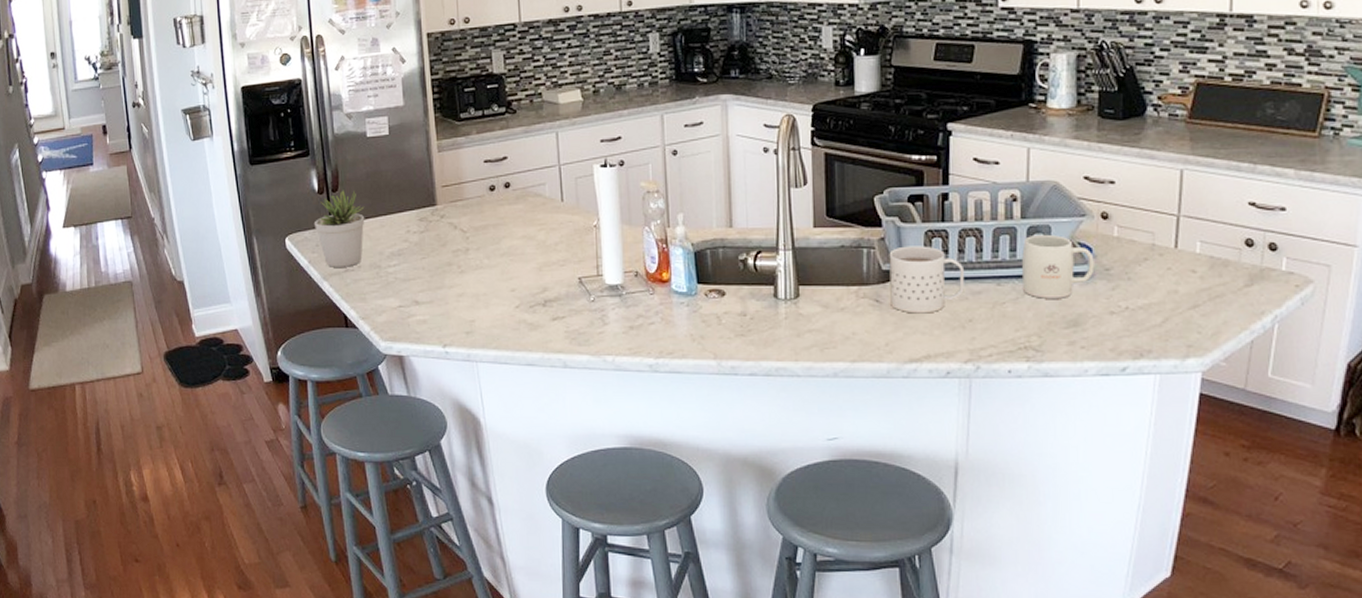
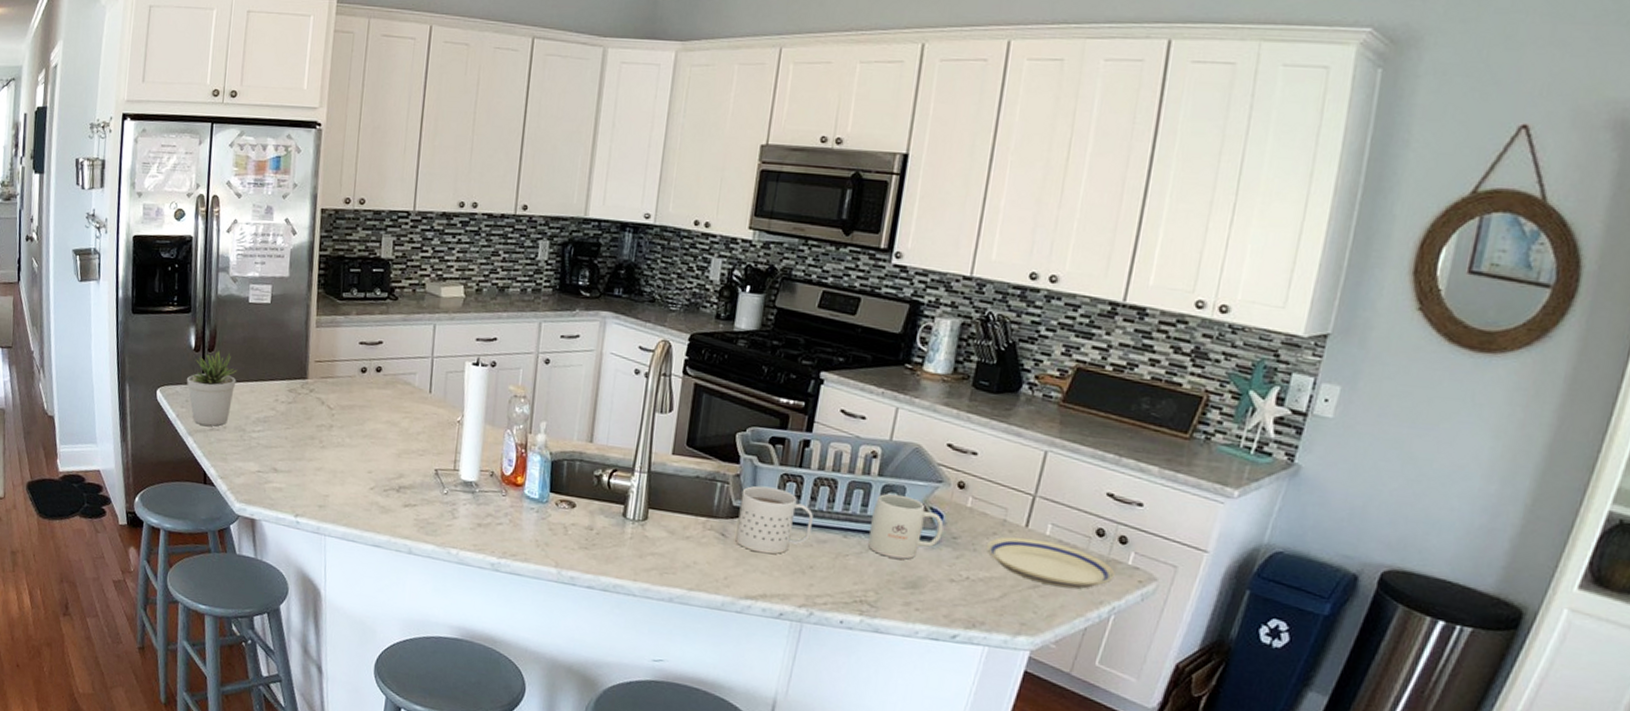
plate: none [1139,258,1271,303] -> present [986,536,1115,589]

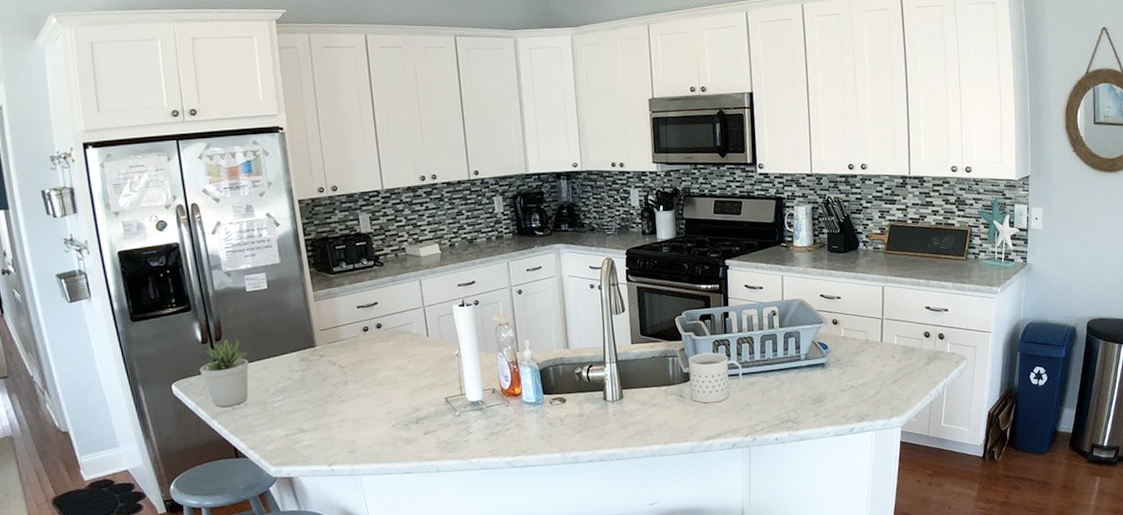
mug: present [868,493,944,560] -> none [781,337,830,385]
plate: present [986,536,1115,589] -> none [859,348,941,379]

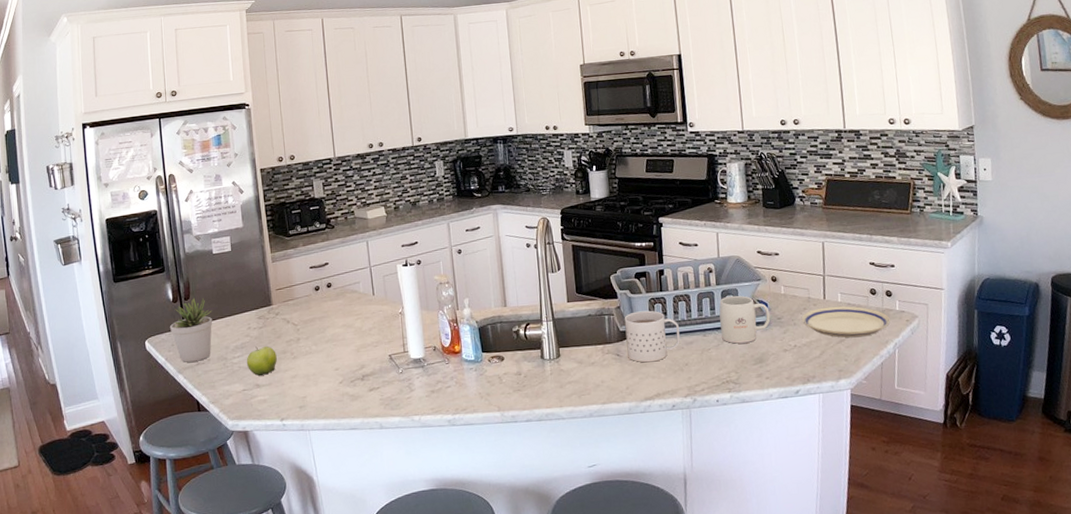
fruit: none [288,389,323,420] -> present [246,346,277,376]
mug: none [781,337,830,385] -> present [719,295,771,344]
plate: none [859,348,941,379] -> present [801,306,890,338]

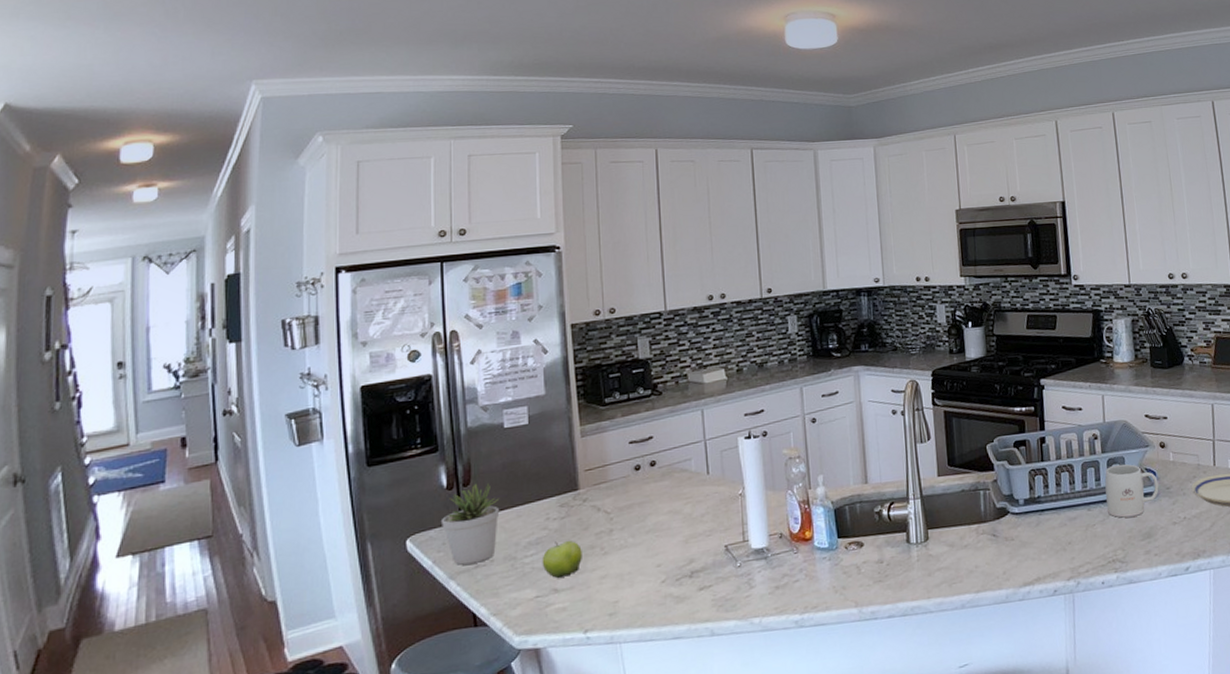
mug: present [624,310,681,363] -> none [1001,483,1063,543]

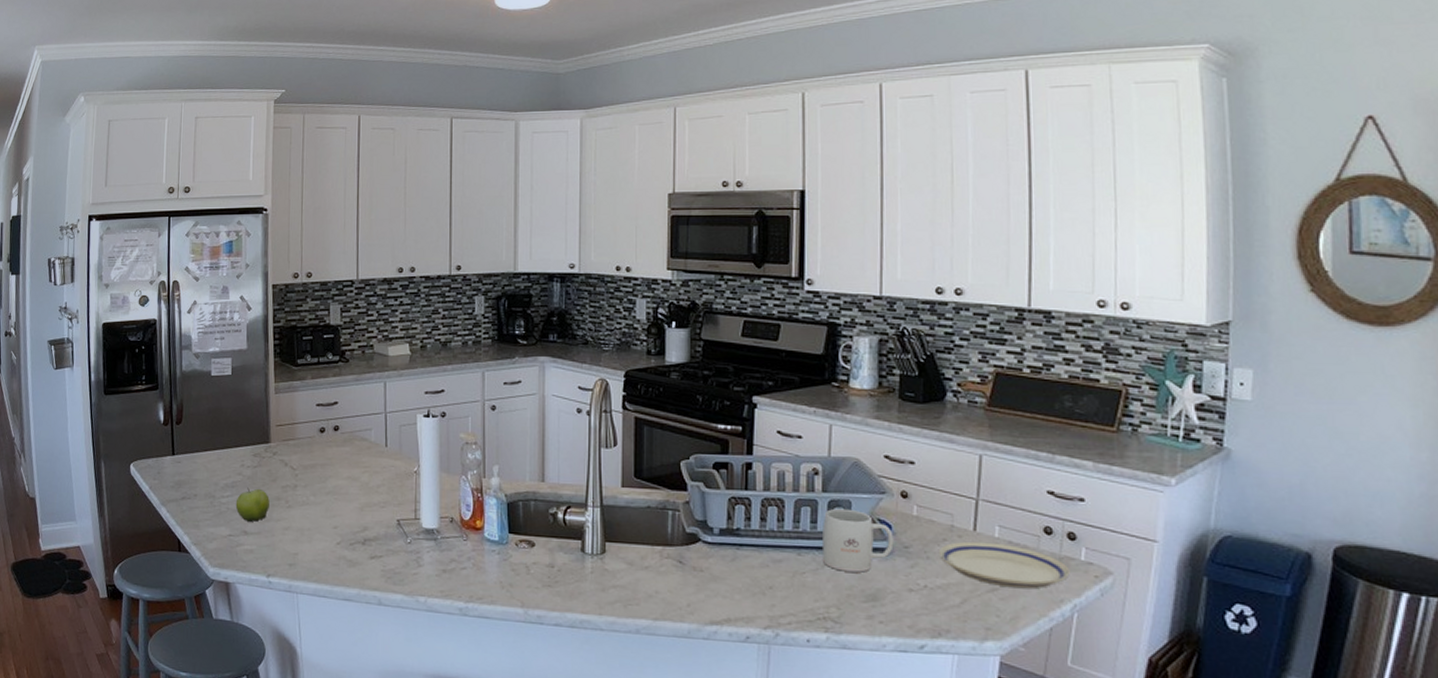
potted plant: present [440,483,500,565] -> none [157,423,205,495]

